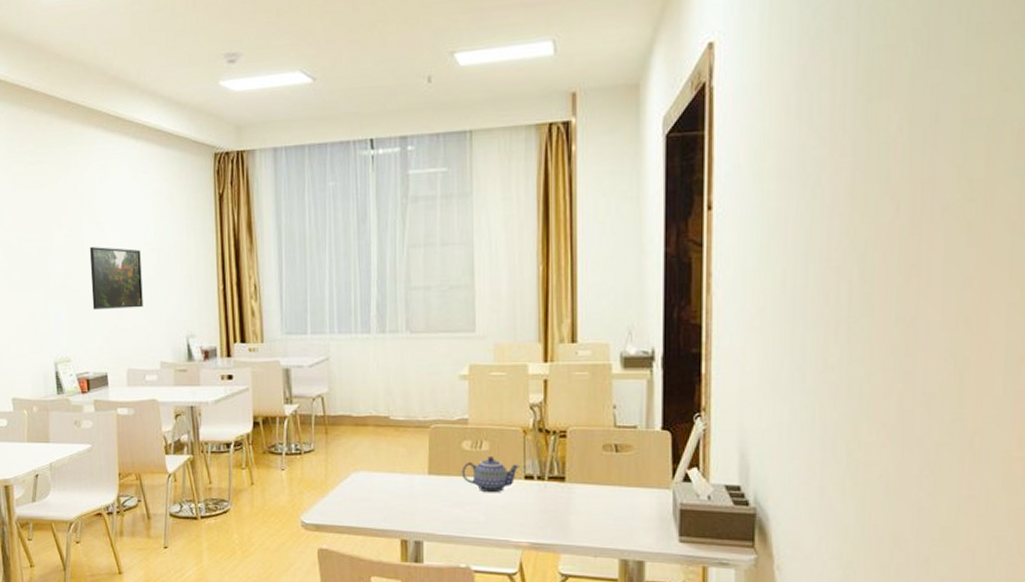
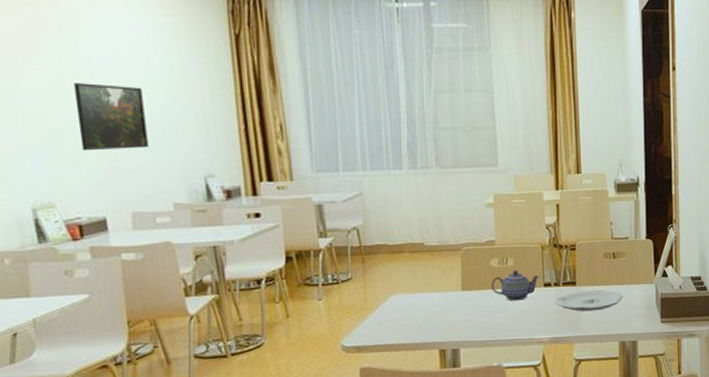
plate: none [540,489,628,516] -> present [556,289,624,312]

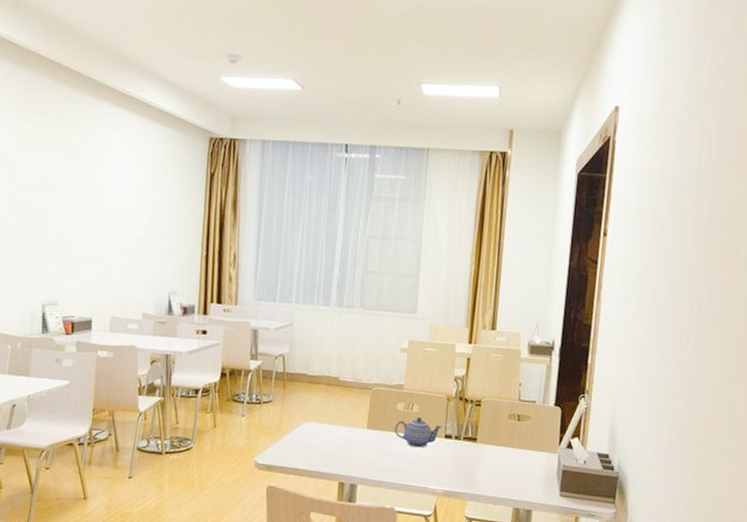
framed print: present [73,82,149,151] -> none [84,204,134,264]
plate: present [556,289,624,312] -> none [455,448,524,472]

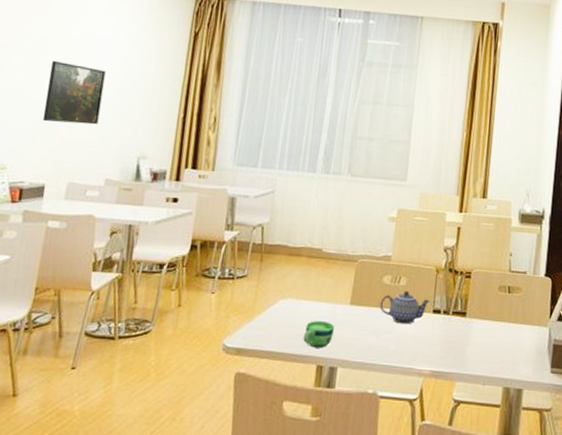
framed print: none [84,204,134,264] -> present [42,60,106,125]
cup: none [325,442,353,467] -> present [303,321,334,348]

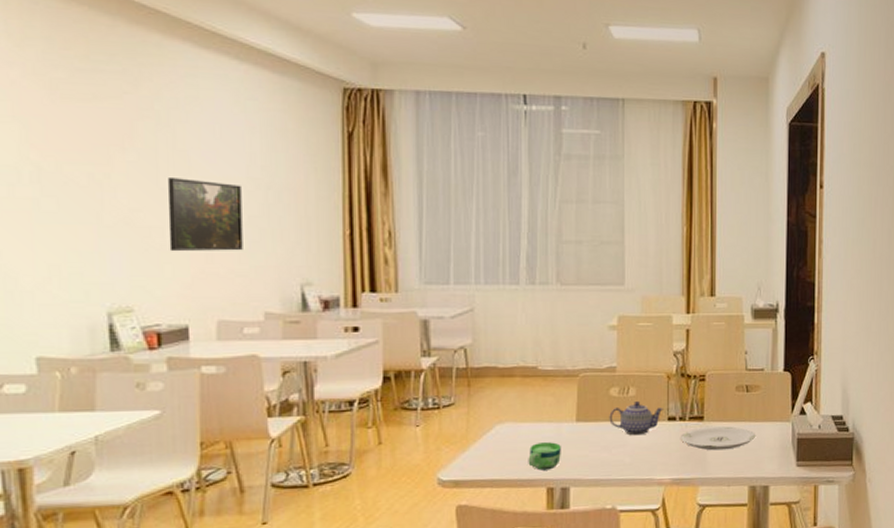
plate: none [443,323,514,348] -> present [681,426,756,451]

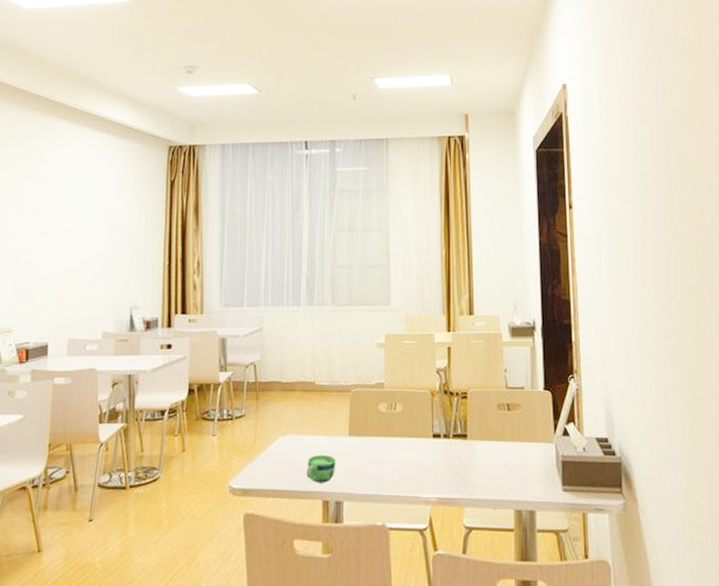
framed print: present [167,176,243,252] -> none [40,223,93,283]
teapot: present [609,400,665,436] -> none [378,416,429,452]
plate: present [681,426,756,451] -> none [446,445,520,470]

